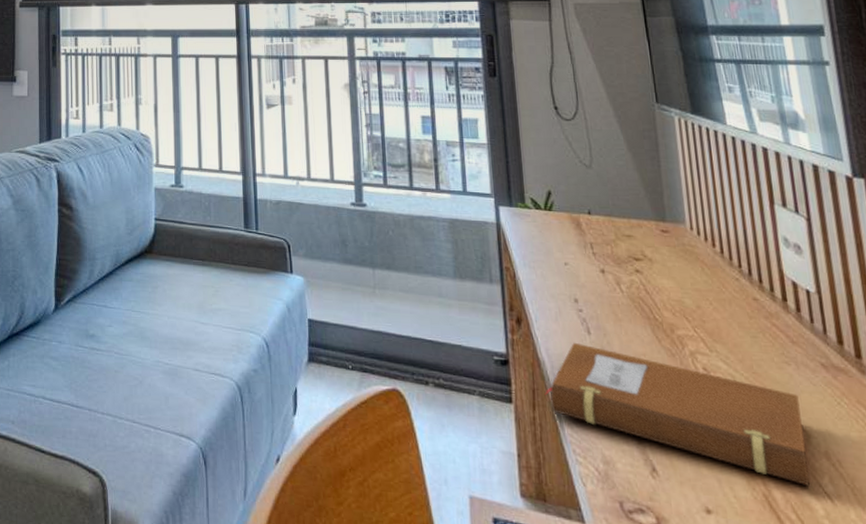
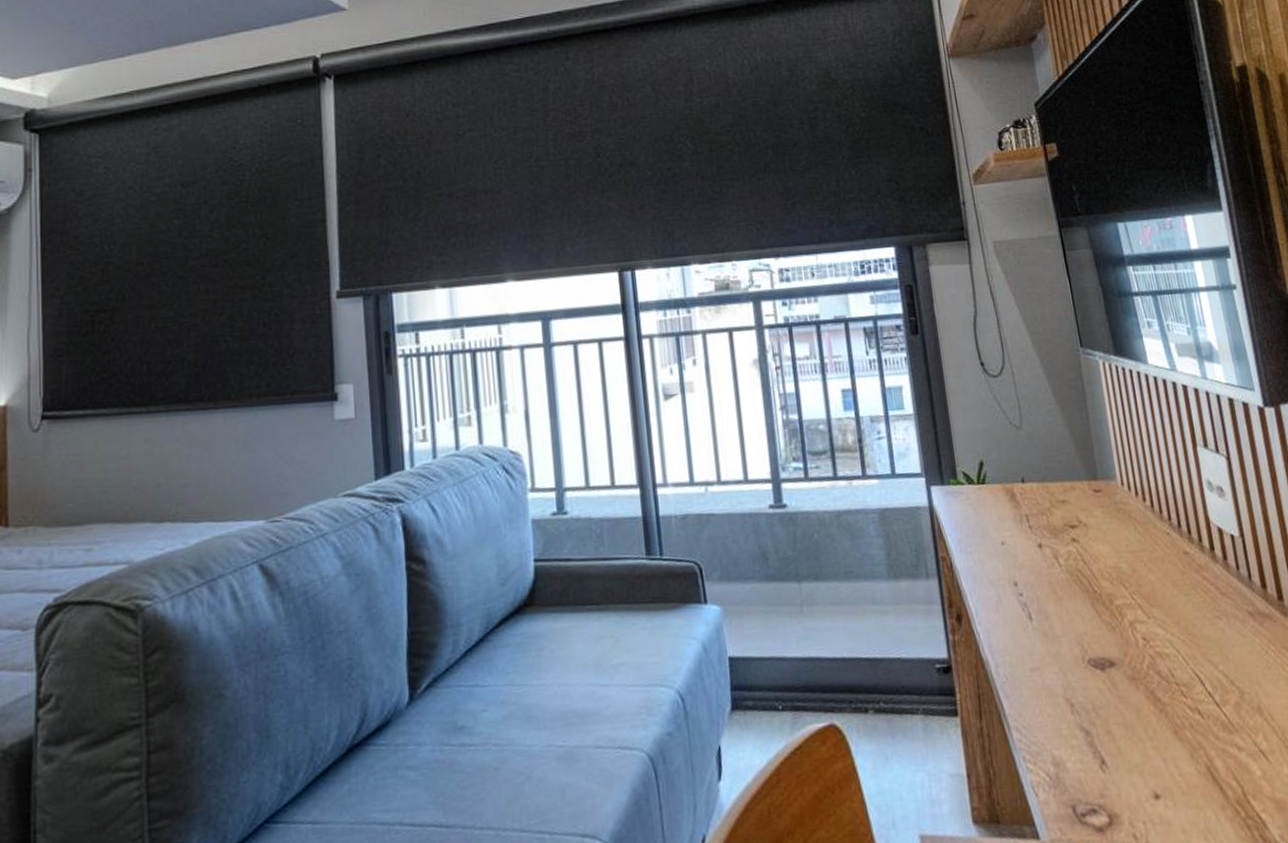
notebook: present [544,342,810,487] -> none [990,632,1247,748]

